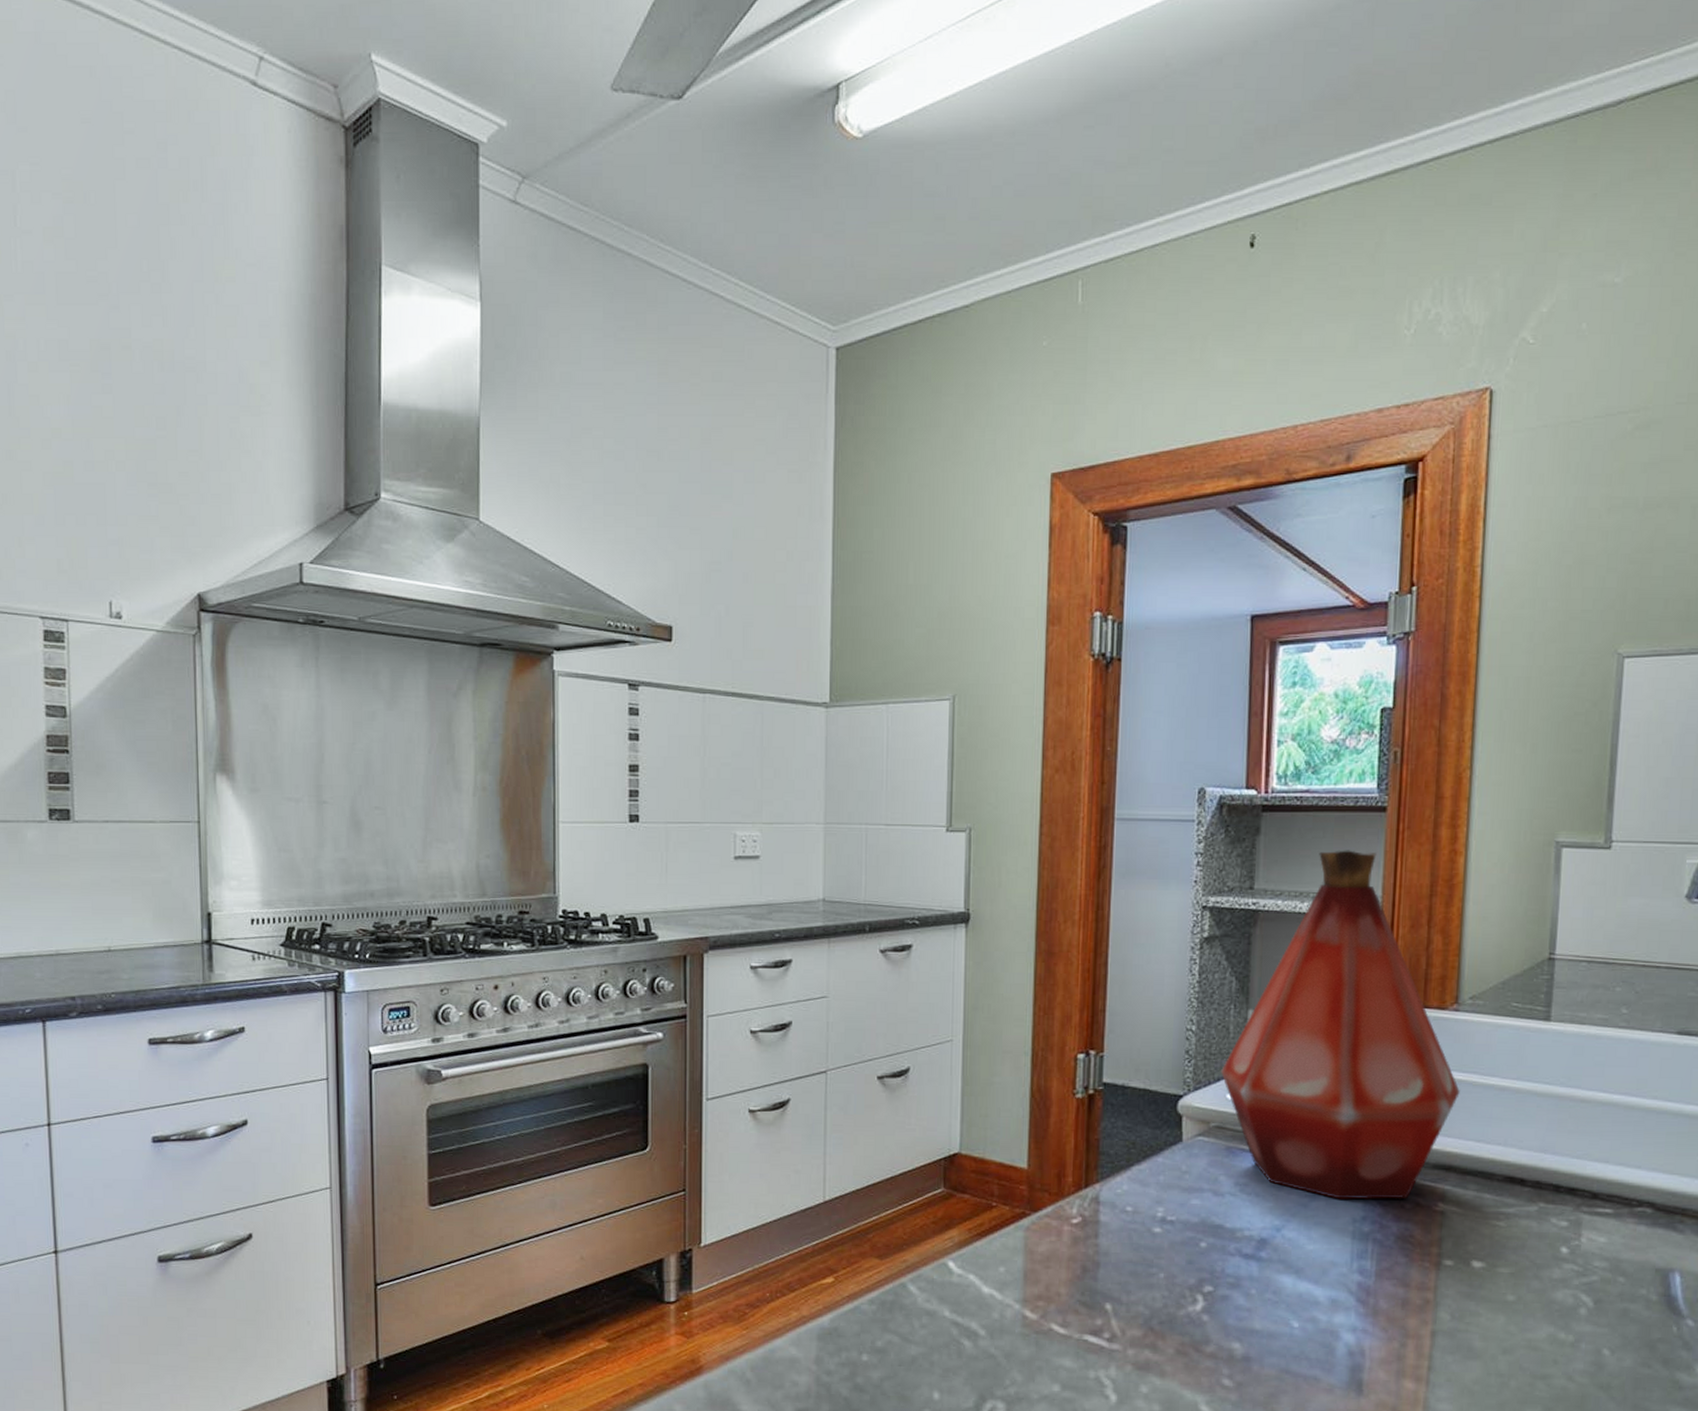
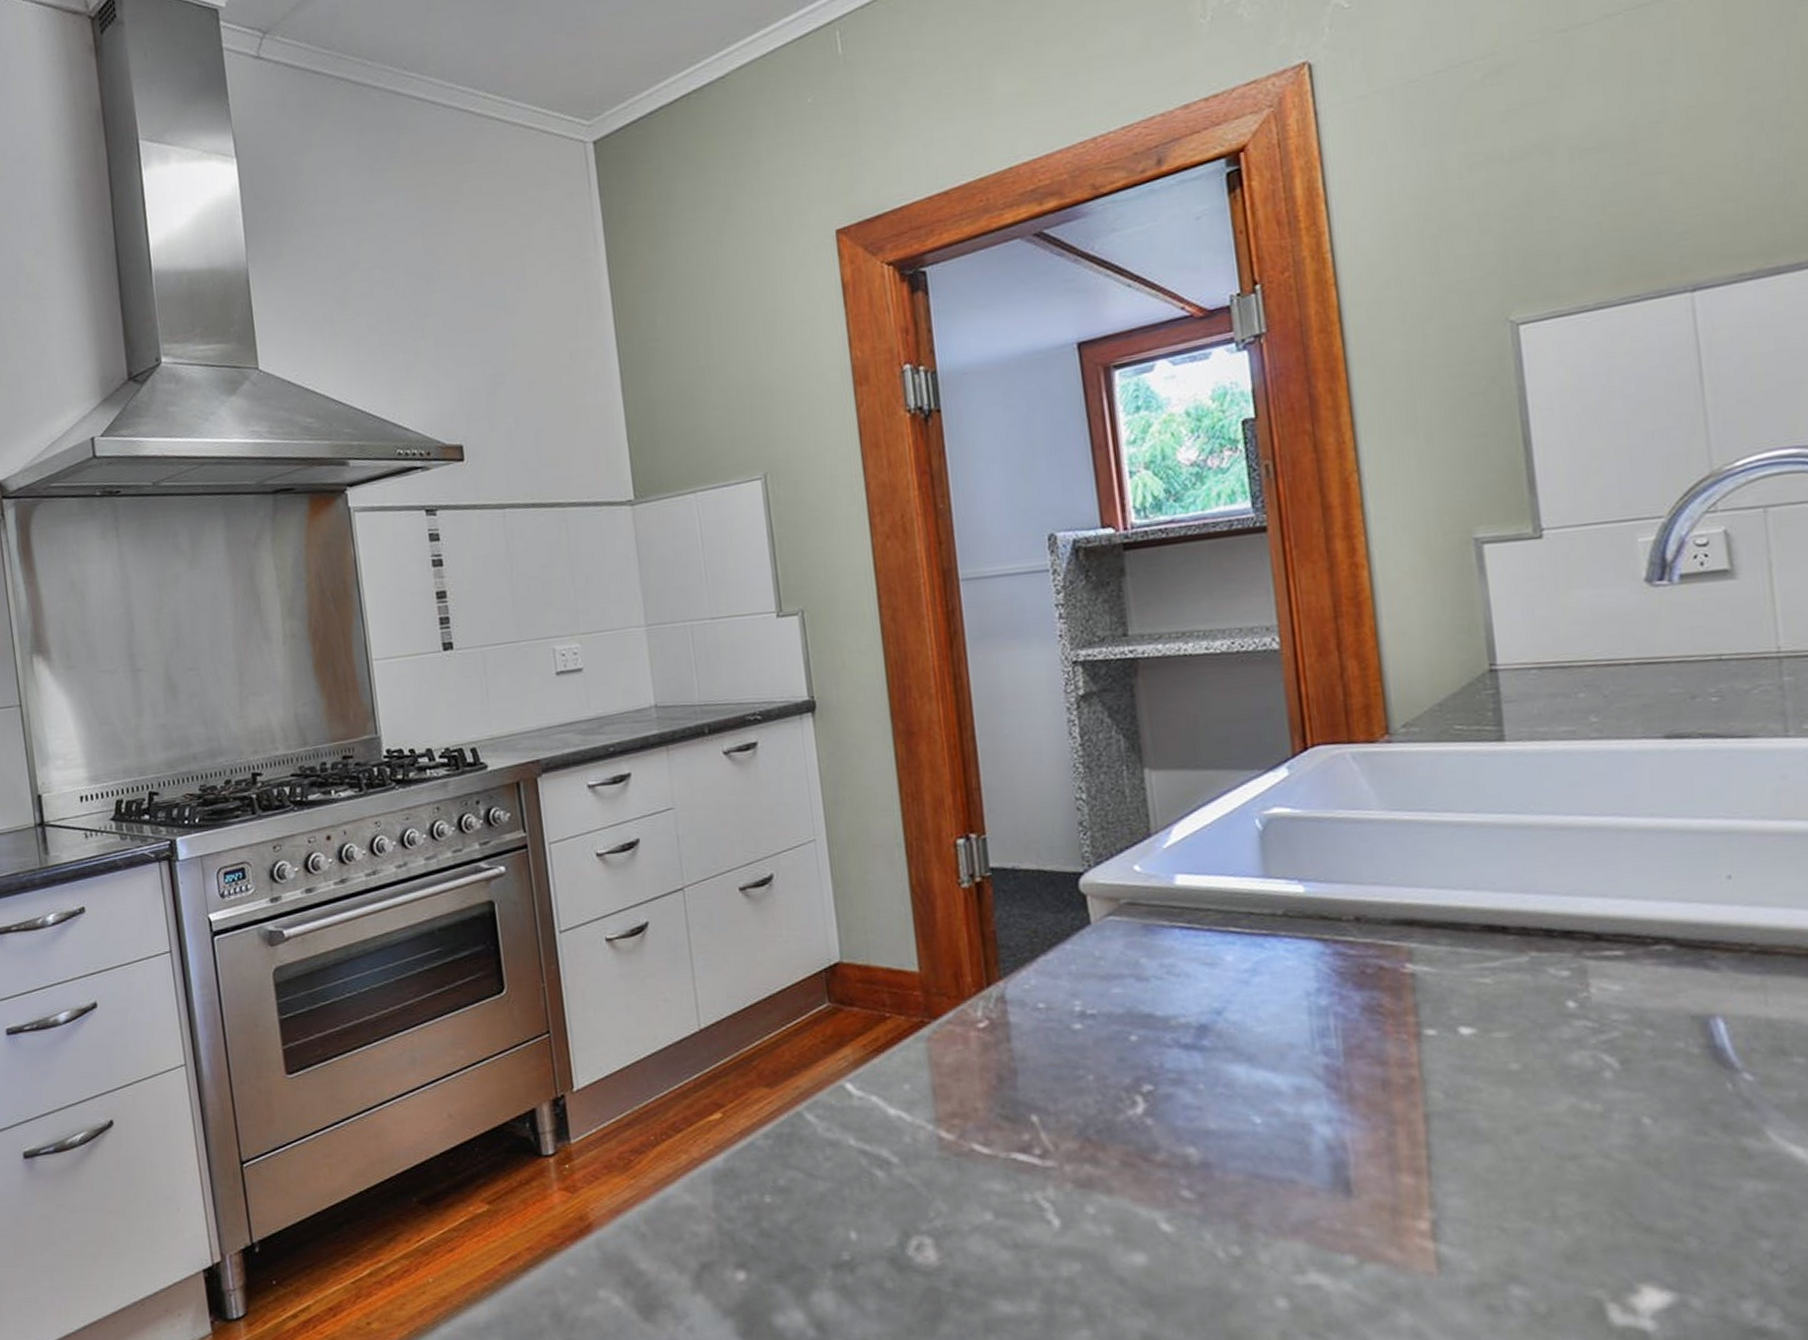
bottle: present [1221,850,1460,1200] -> none [1123,578,1410,971]

